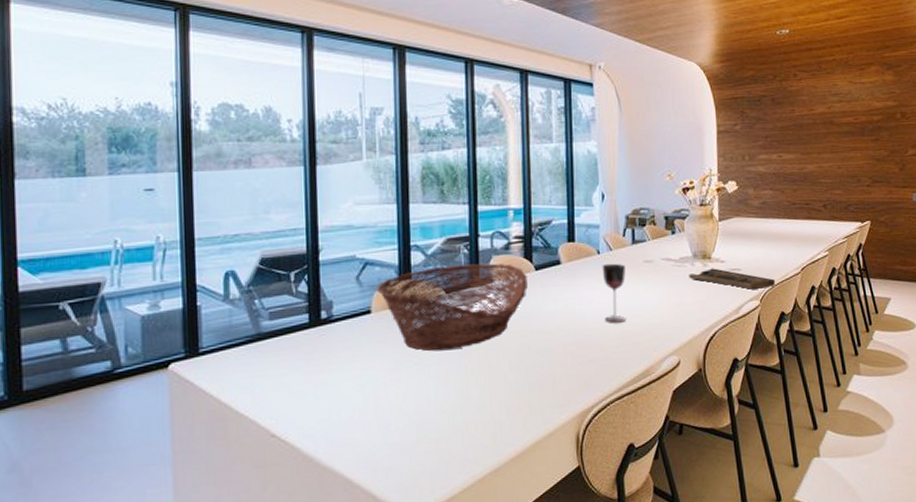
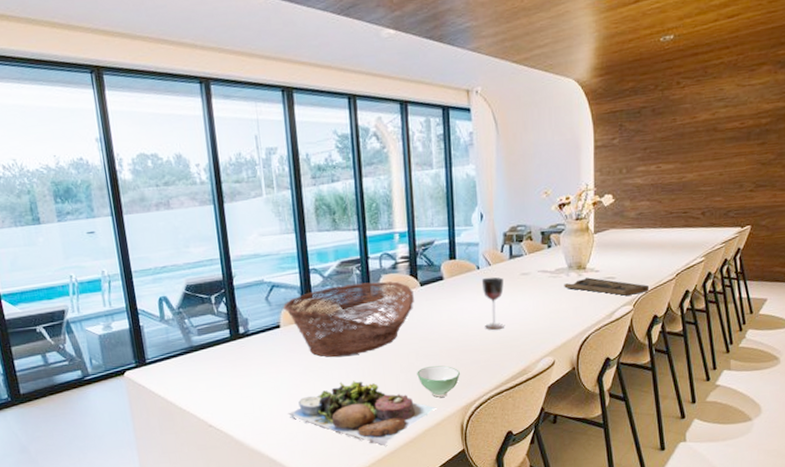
food platter: none [371,379,548,463] -> present [287,380,436,446]
bowl: none [528,363,576,402] -> present [417,365,460,398]

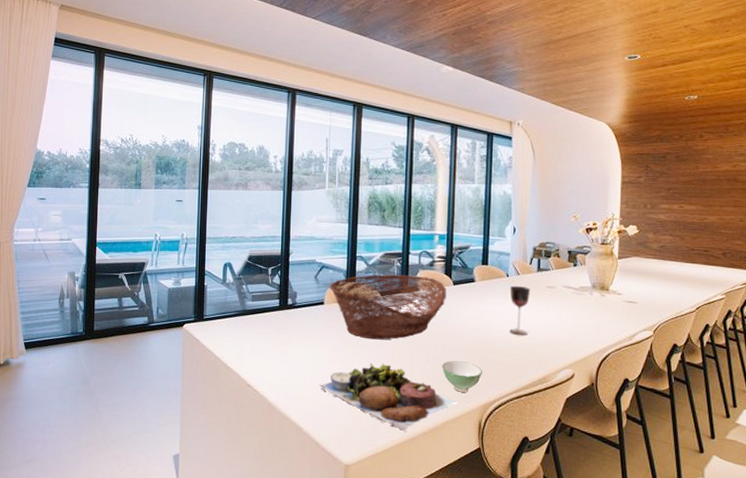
decorative tray: present [564,277,650,296] -> none [587,299,670,321]

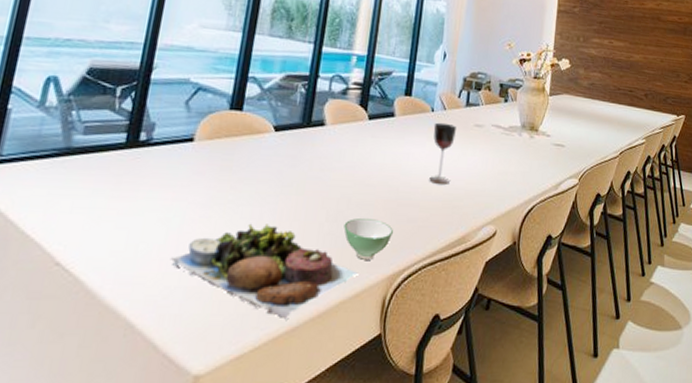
basket: present [328,274,446,340] -> none [203,102,360,191]

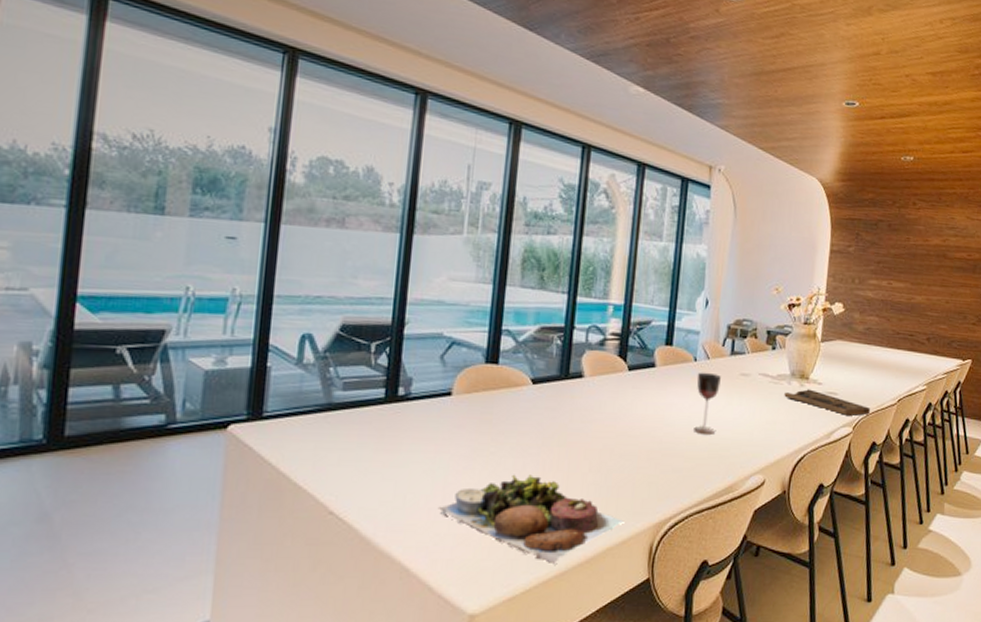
bowl: present [344,218,393,260] -> none [607,469,658,509]
decorative tray: none [515,141,595,168] -> present [784,389,871,416]

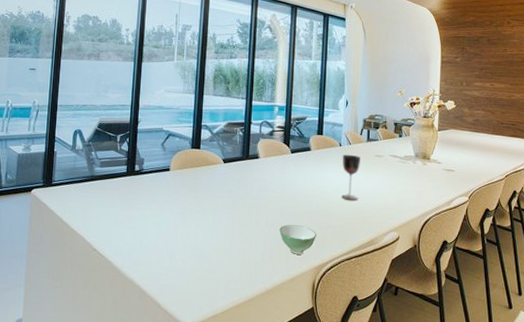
food platter: present [437,474,623,565] -> none [162,227,292,293]
bowl: none [607,469,658,509] -> present [279,225,316,255]
decorative tray: present [784,389,871,416] -> none [411,167,483,188]

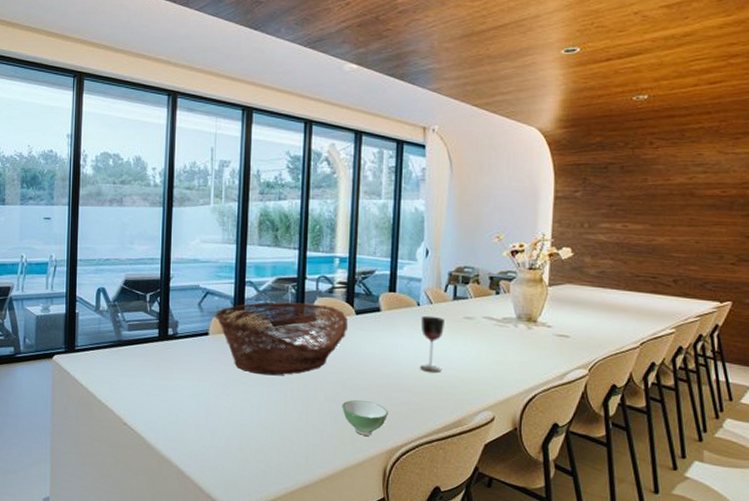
basket: none [174,143,285,205] -> present [214,302,348,376]

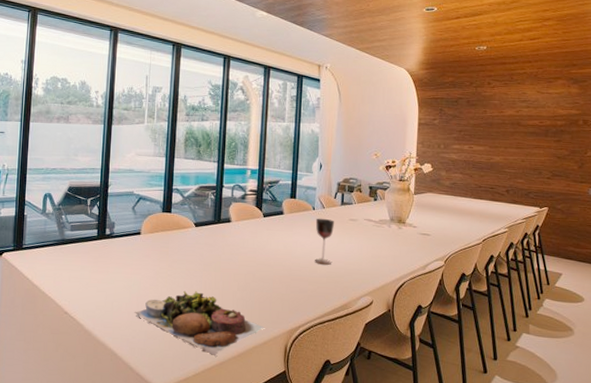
food platter: none [203,401,358,479] -> present [134,290,264,357]
basket: present [214,302,348,376] -> none [145,206,257,269]
bowl: present [342,400,388,436] -> none [251,289,289,319]

